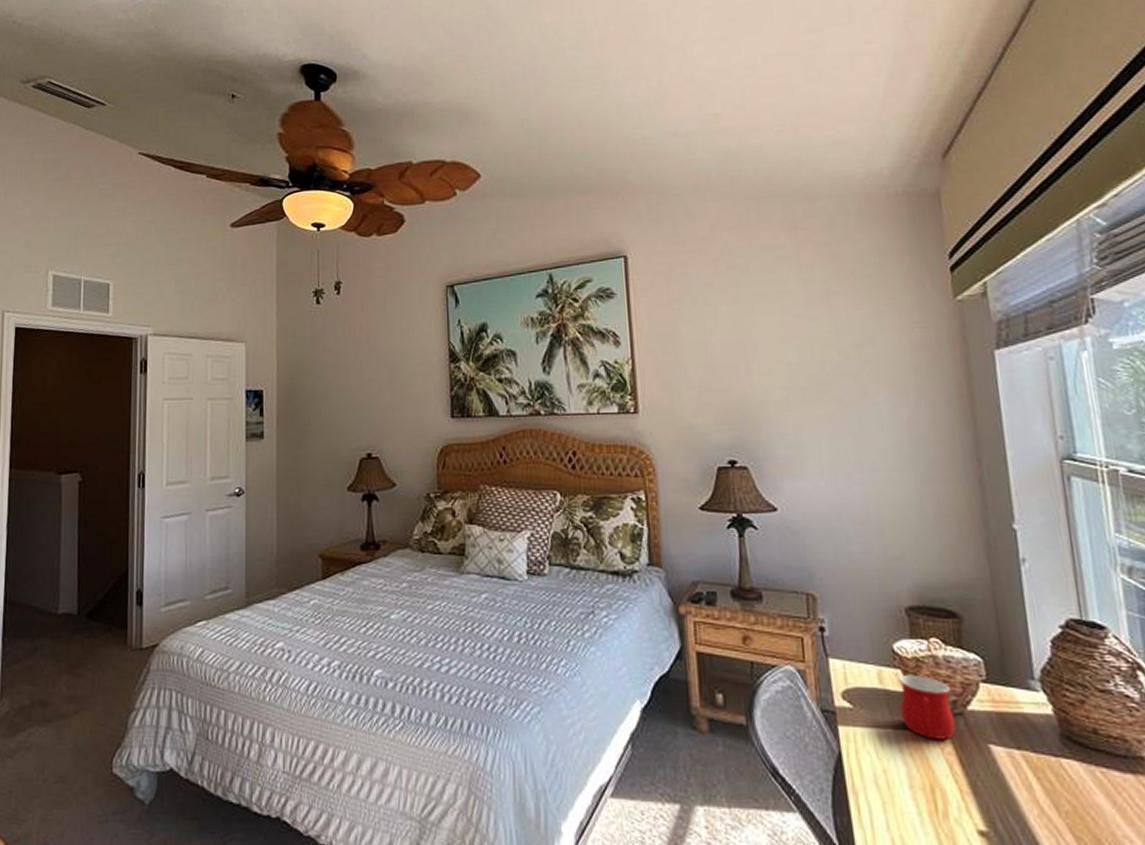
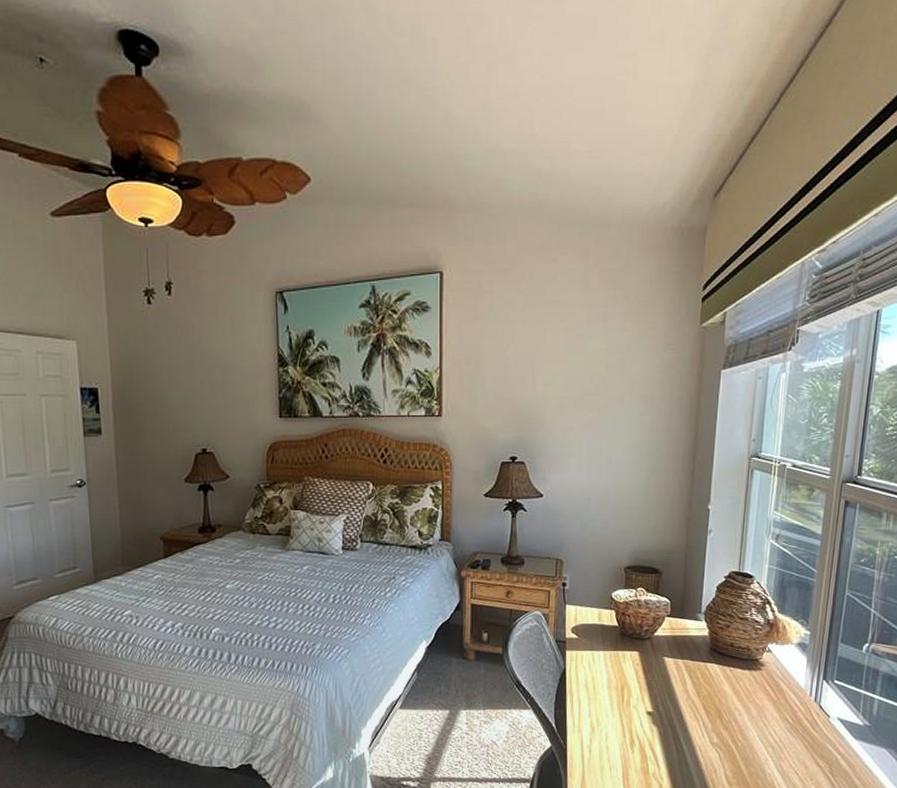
mug: present [898,674,956,740] -> none [609,613,646,656]

